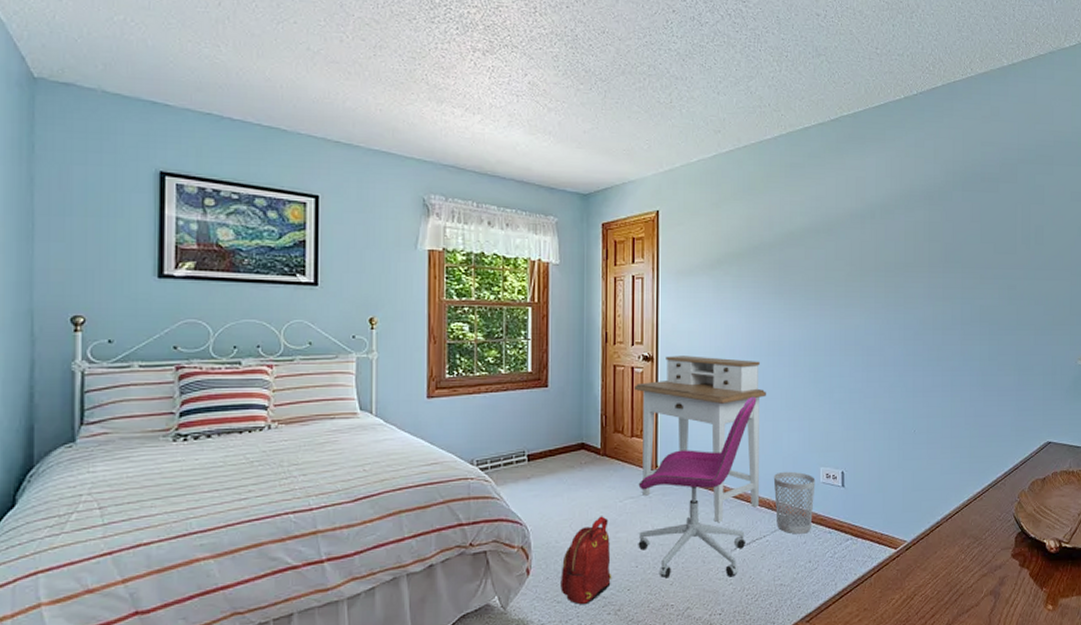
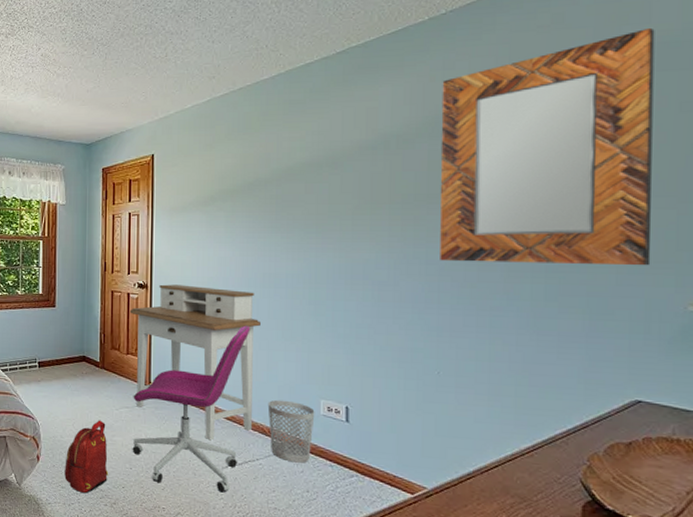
home mirror: none [914,128,1056,328] -> present [439,27,655,266]

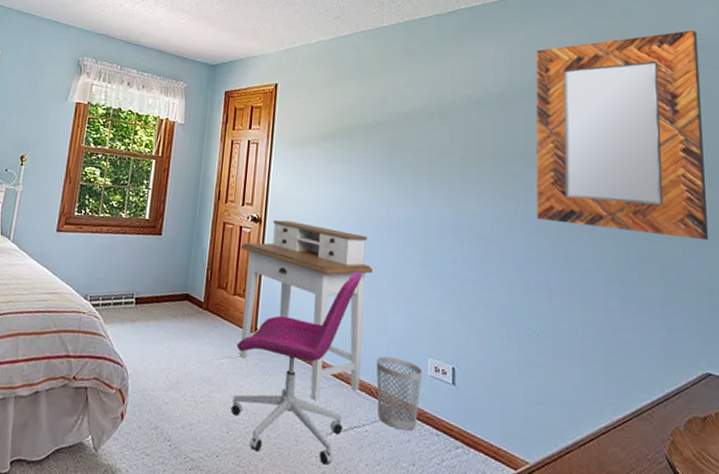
backpack: present [64,420,109,494] -> none [151,371,204,464]

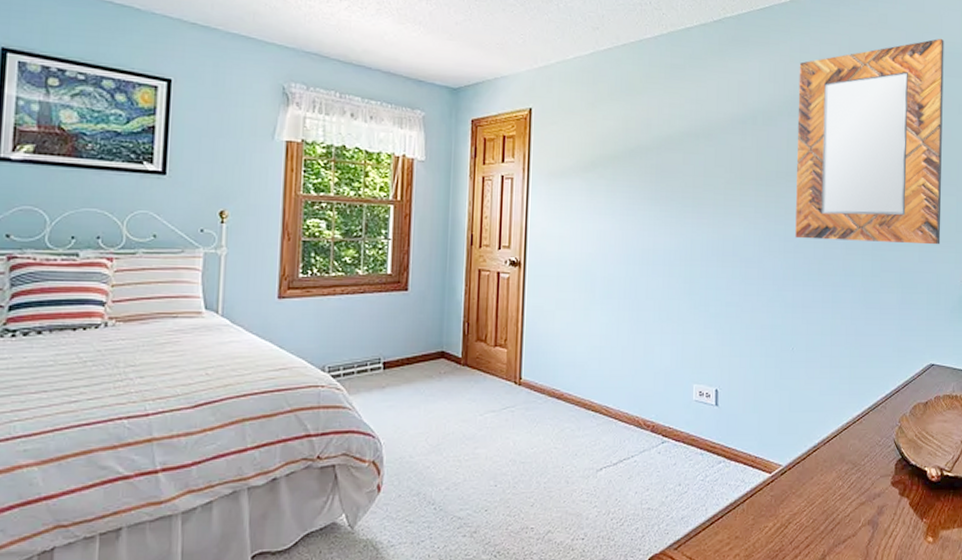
office chair: present [230,271,362,465] -> none [498,307,629,499]
desk: present [240,219,372,401] -> none [500,261,638,441]
wastebasket: present [376,356,423,431] -> none [643,387,688,455]

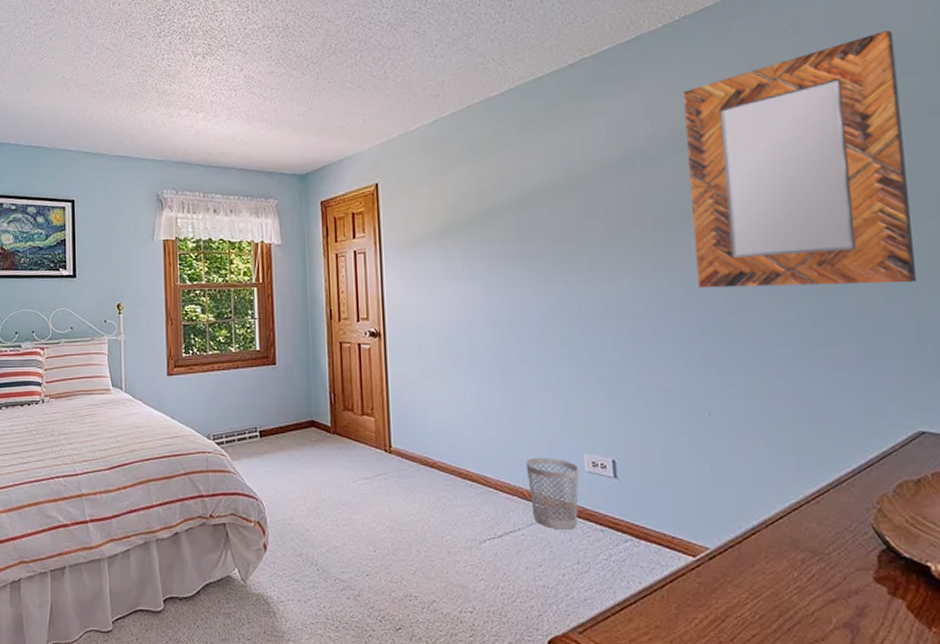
wastebasket: none [643,387,688,455] -> present [525,457,580,530]

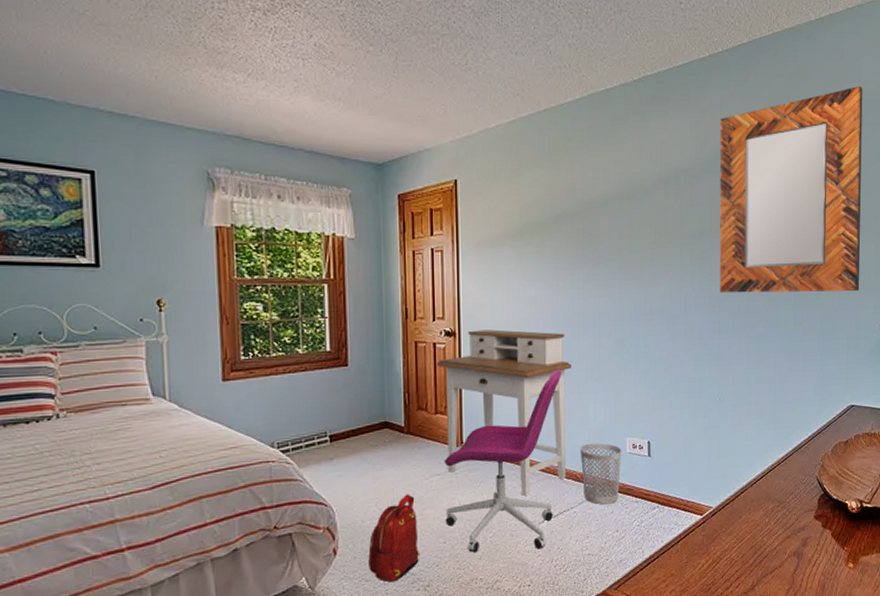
backpack: none [297,496,350,586] -> present [368,494,420,582]
desk: none [363,330,511,511] -> present [437,329,571,497]
office chair: none [372,373,500,572] -> present [444,369,562,553]

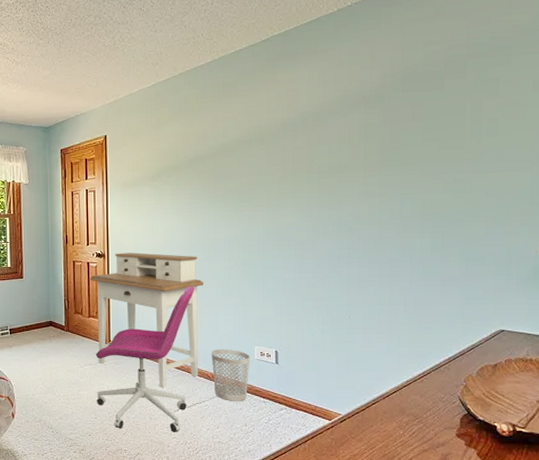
backpack: present [368,494,420,582] -> none [37,377,77,444]
home mirror: present [719,85,863,293] -> none [348,18,515,222]

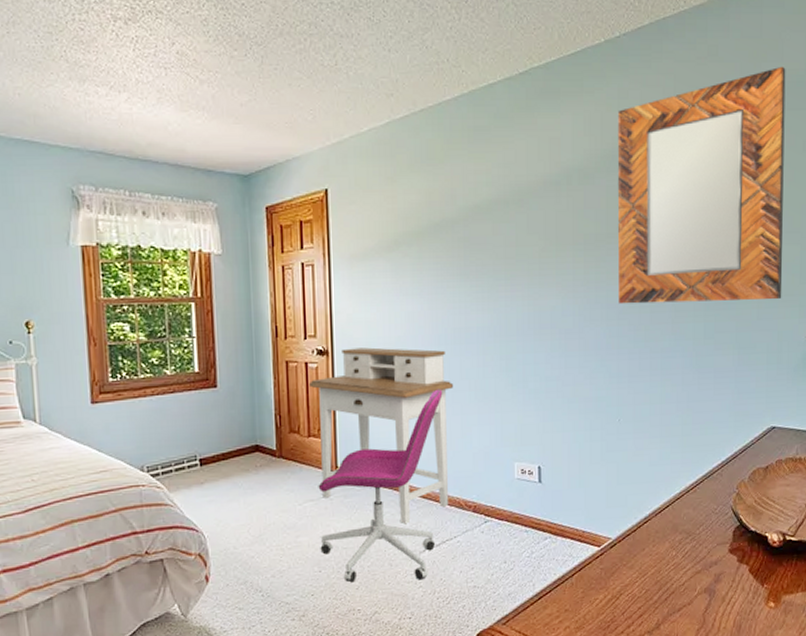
wastebasket: present [211,349,250,402] -> none [463,467,510,534]
home mirror: none [348,18,515,222] -> present [617,66,786,305]

